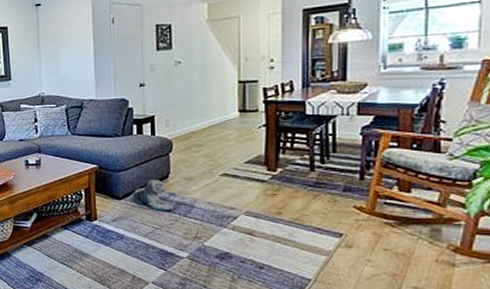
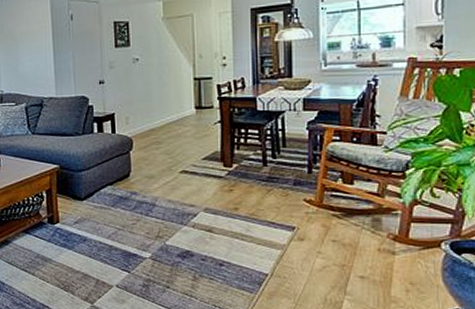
plush toy: present [133,179,174,212] -> none [95,178,136,212]

